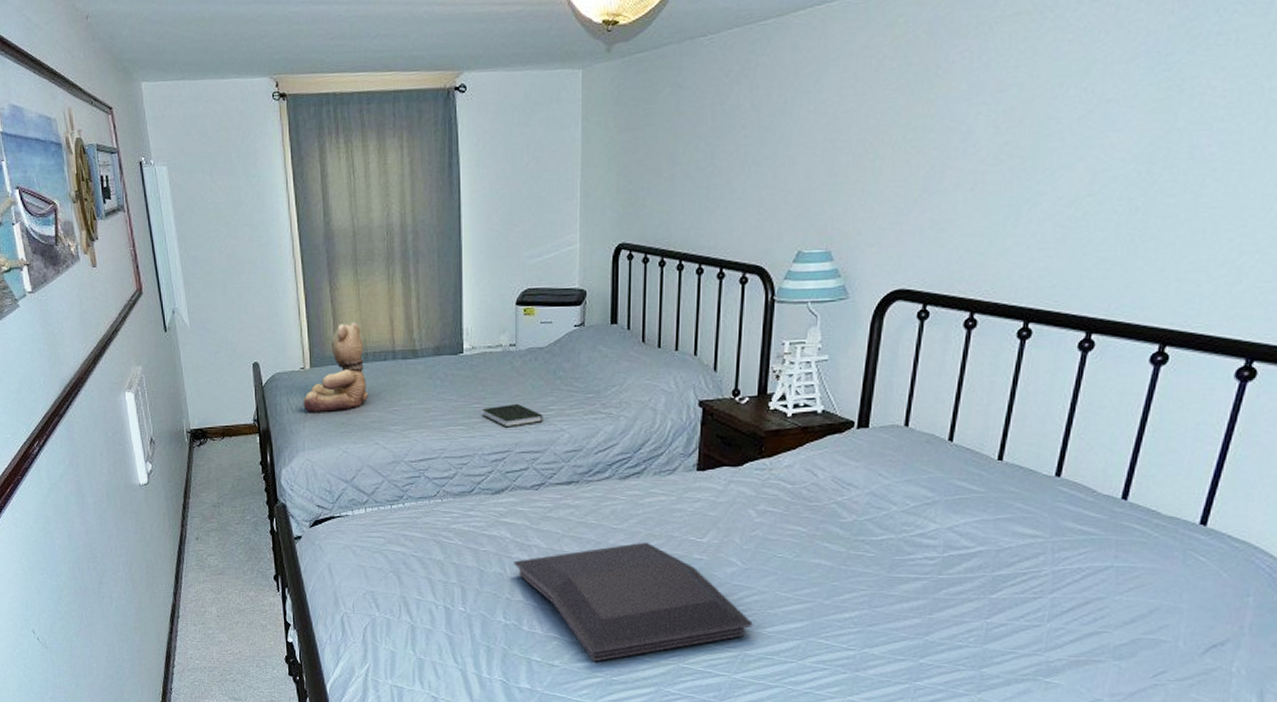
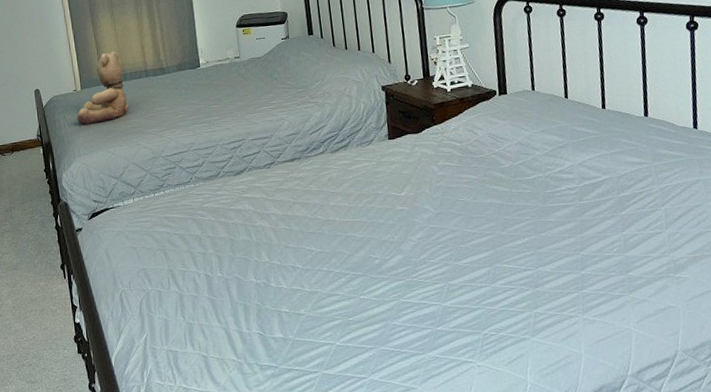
book: present [483,403,543,428] -> none [219,101,267,121]
serving tray: present [513,542,753,662] -> none [257,200,451,307]

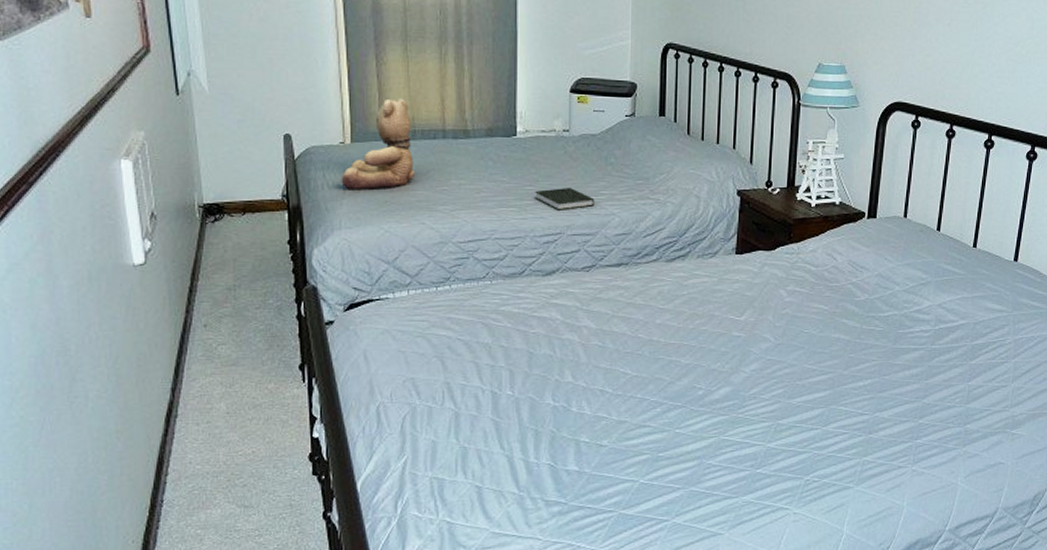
book: none [219,101,267,121] -> present [535,187,595,210]

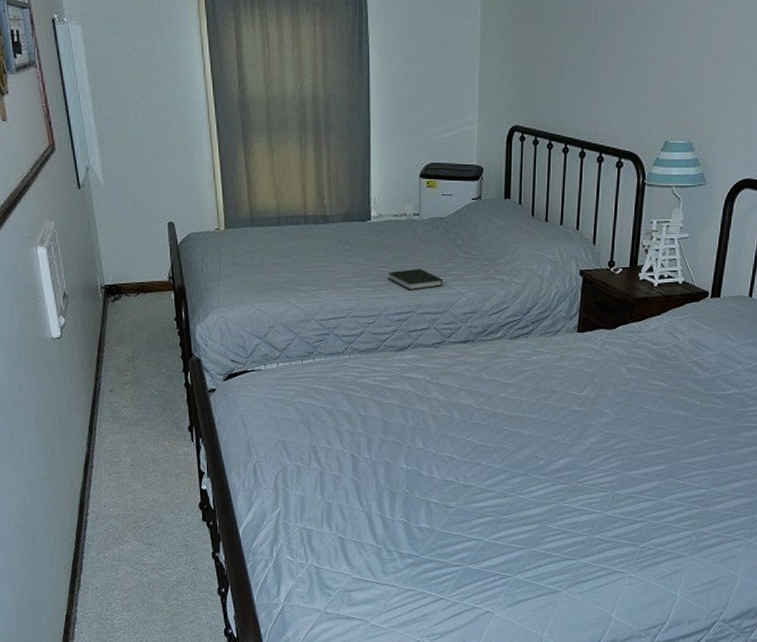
teddy bear: present [341,98,416,191] -> none [217,187,282,273]

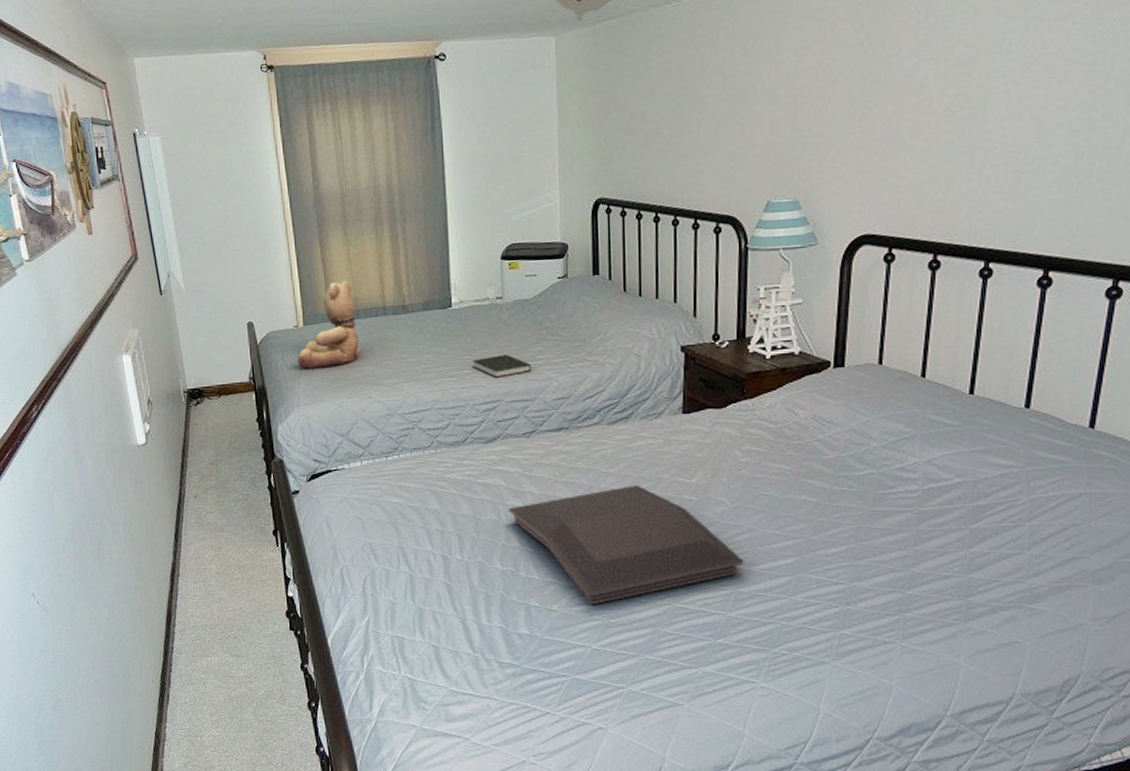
teddy bear: none [217,187,282,273] -> present [297,280,362,370]
serving tray: none [415,395,622,503] -> present [508,484,744,605]

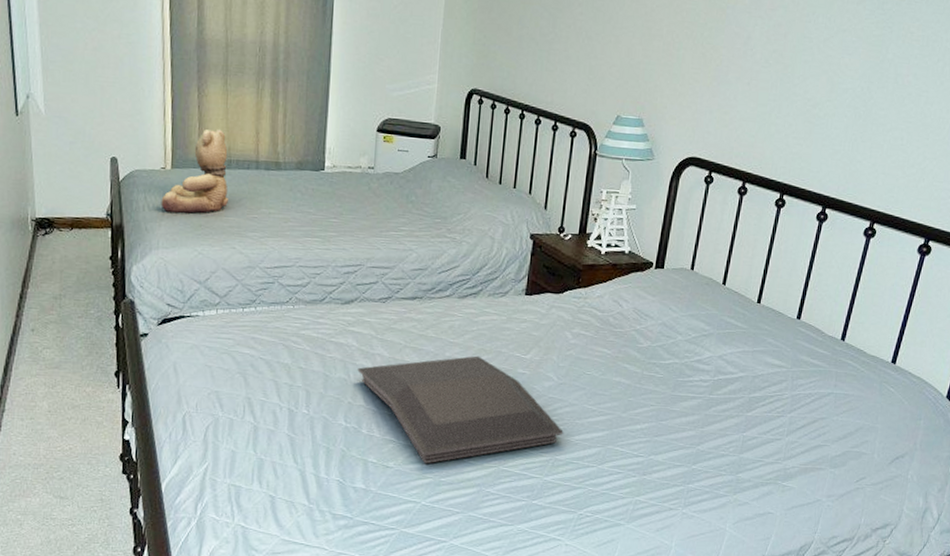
book: present [472,354,532,378] -> none [338,221,395,244]

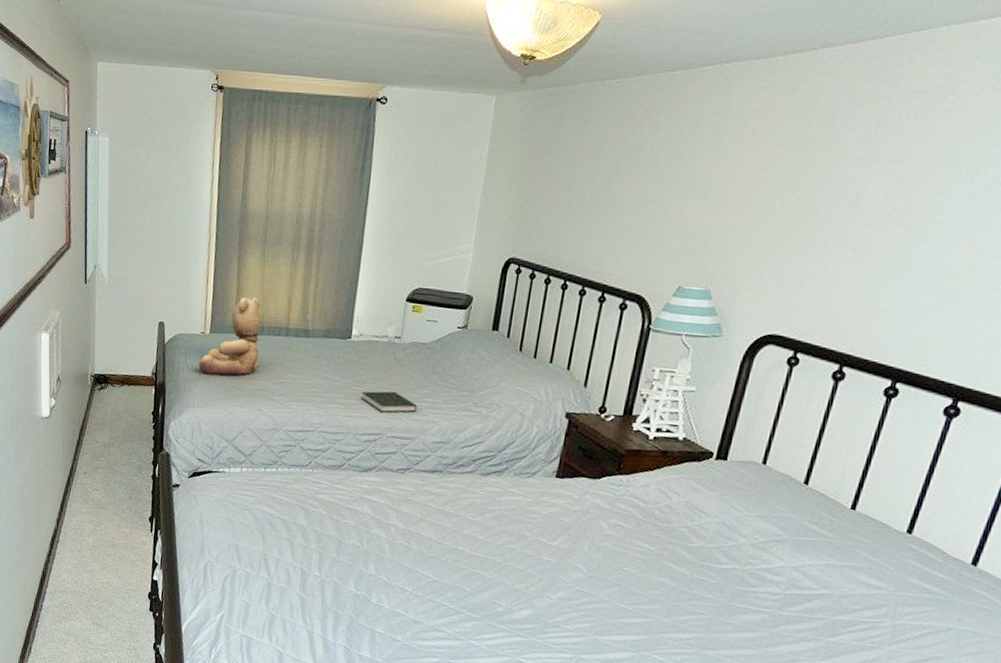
book: none [338,221,395,244] -> present [361,391,418,413]
serving tray: present [357,355,564,464] -> none [371,536,591,643]

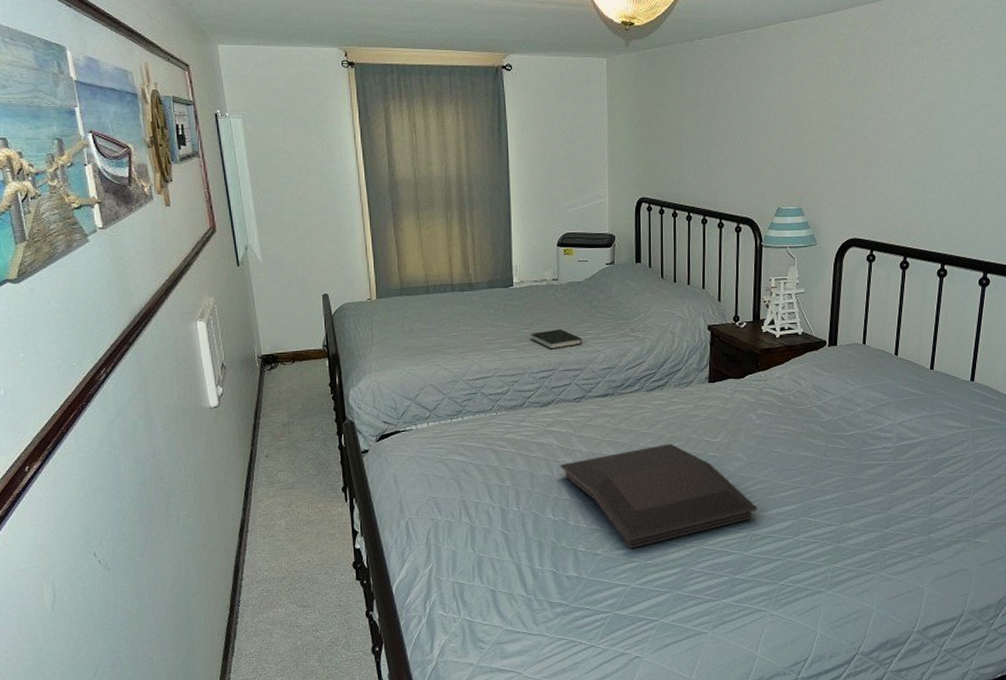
teddy bear: present [198,297,262,376] -> none [370,259,430,339]
serving tray: none [371,536,591,643] -> present [560,443,758,549]

